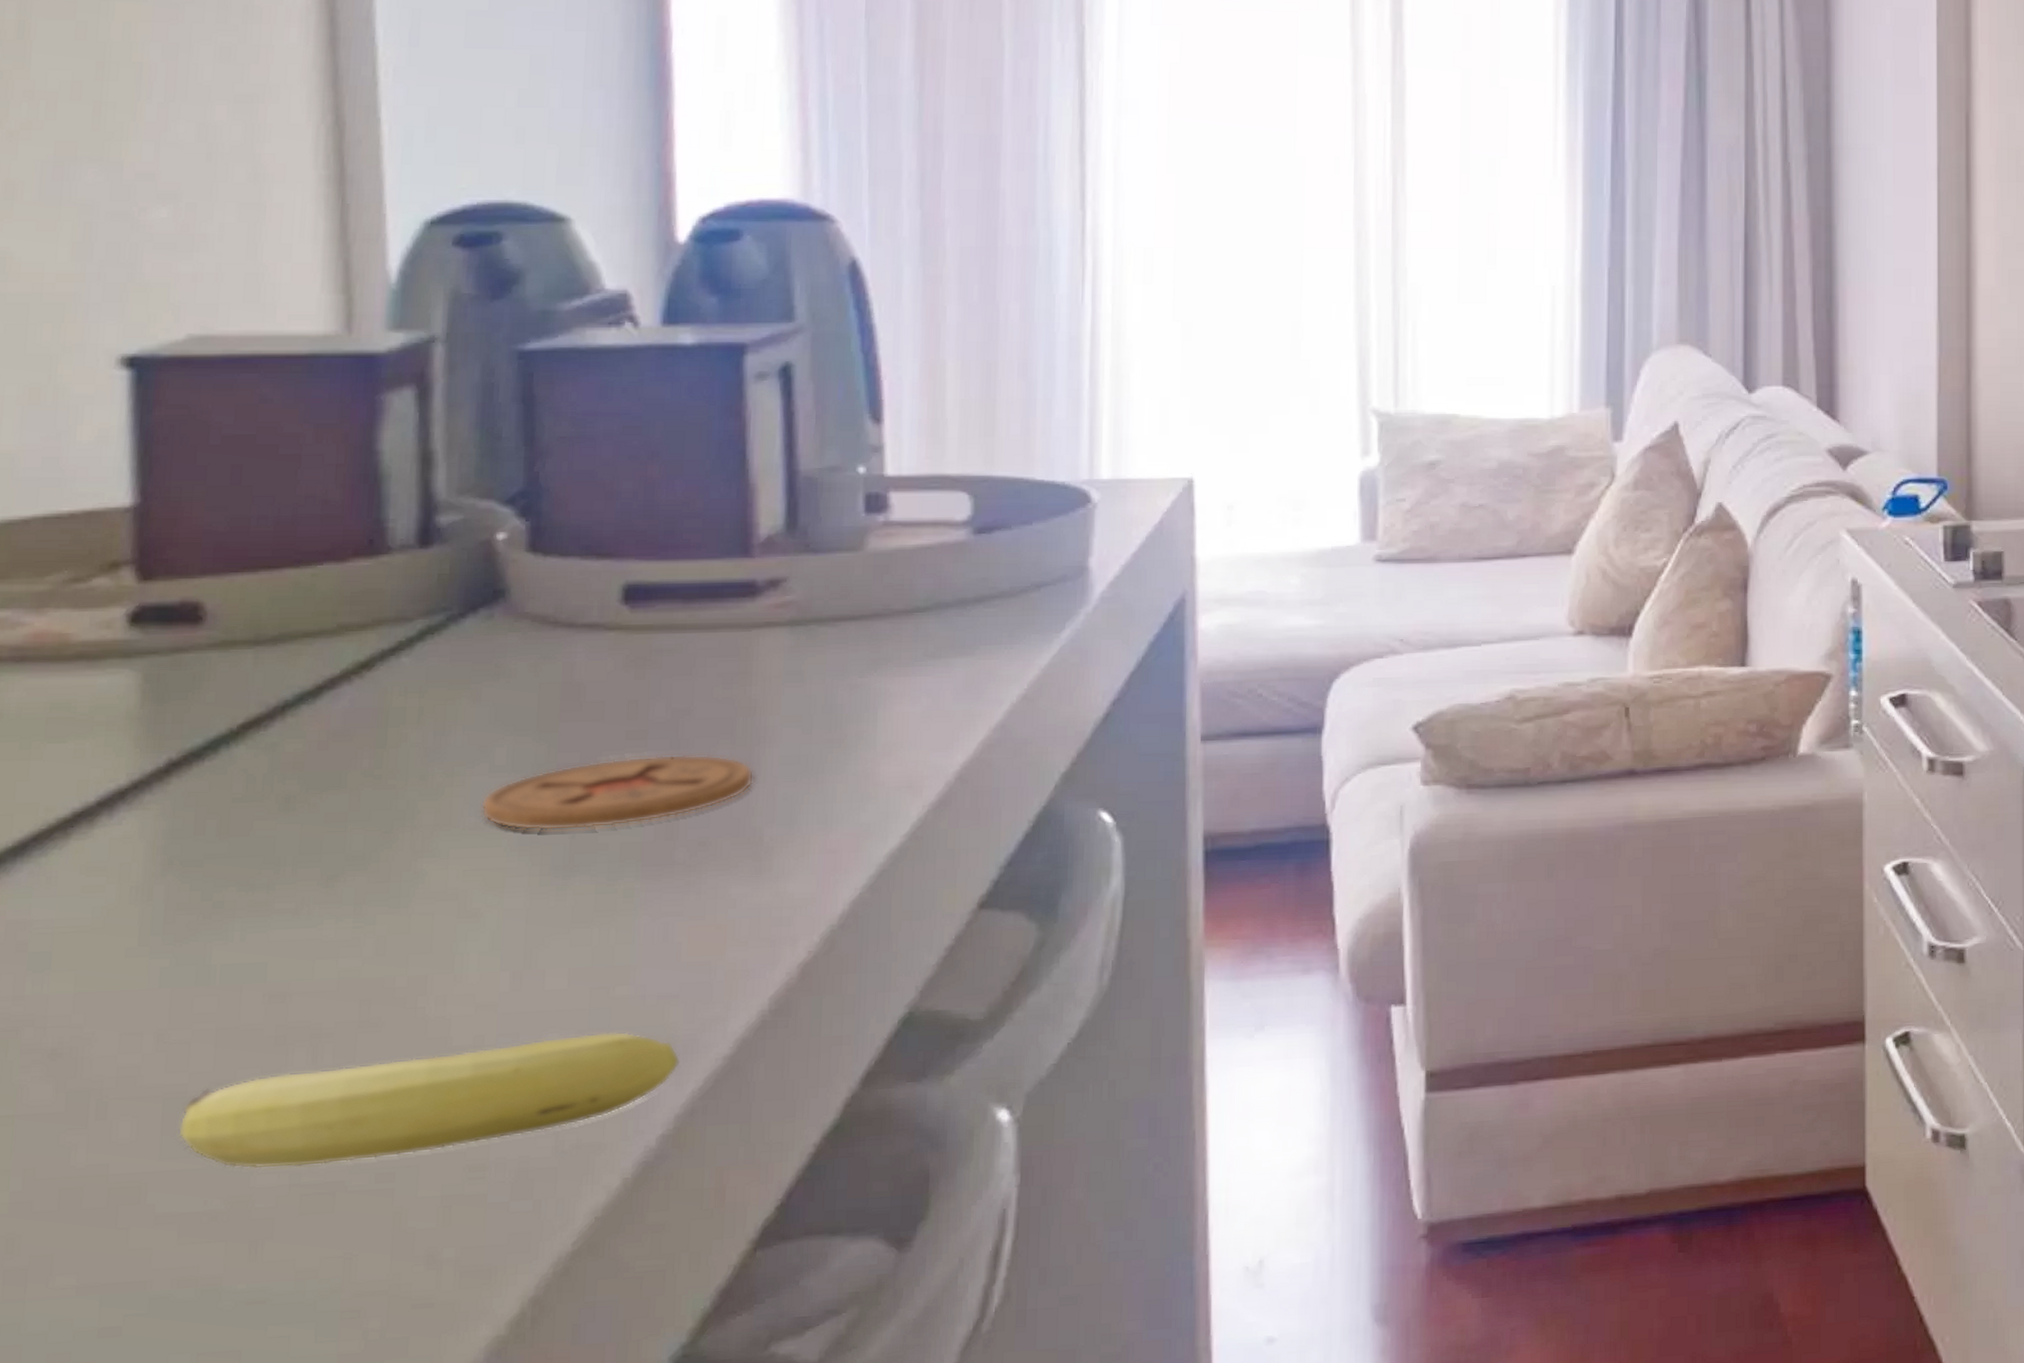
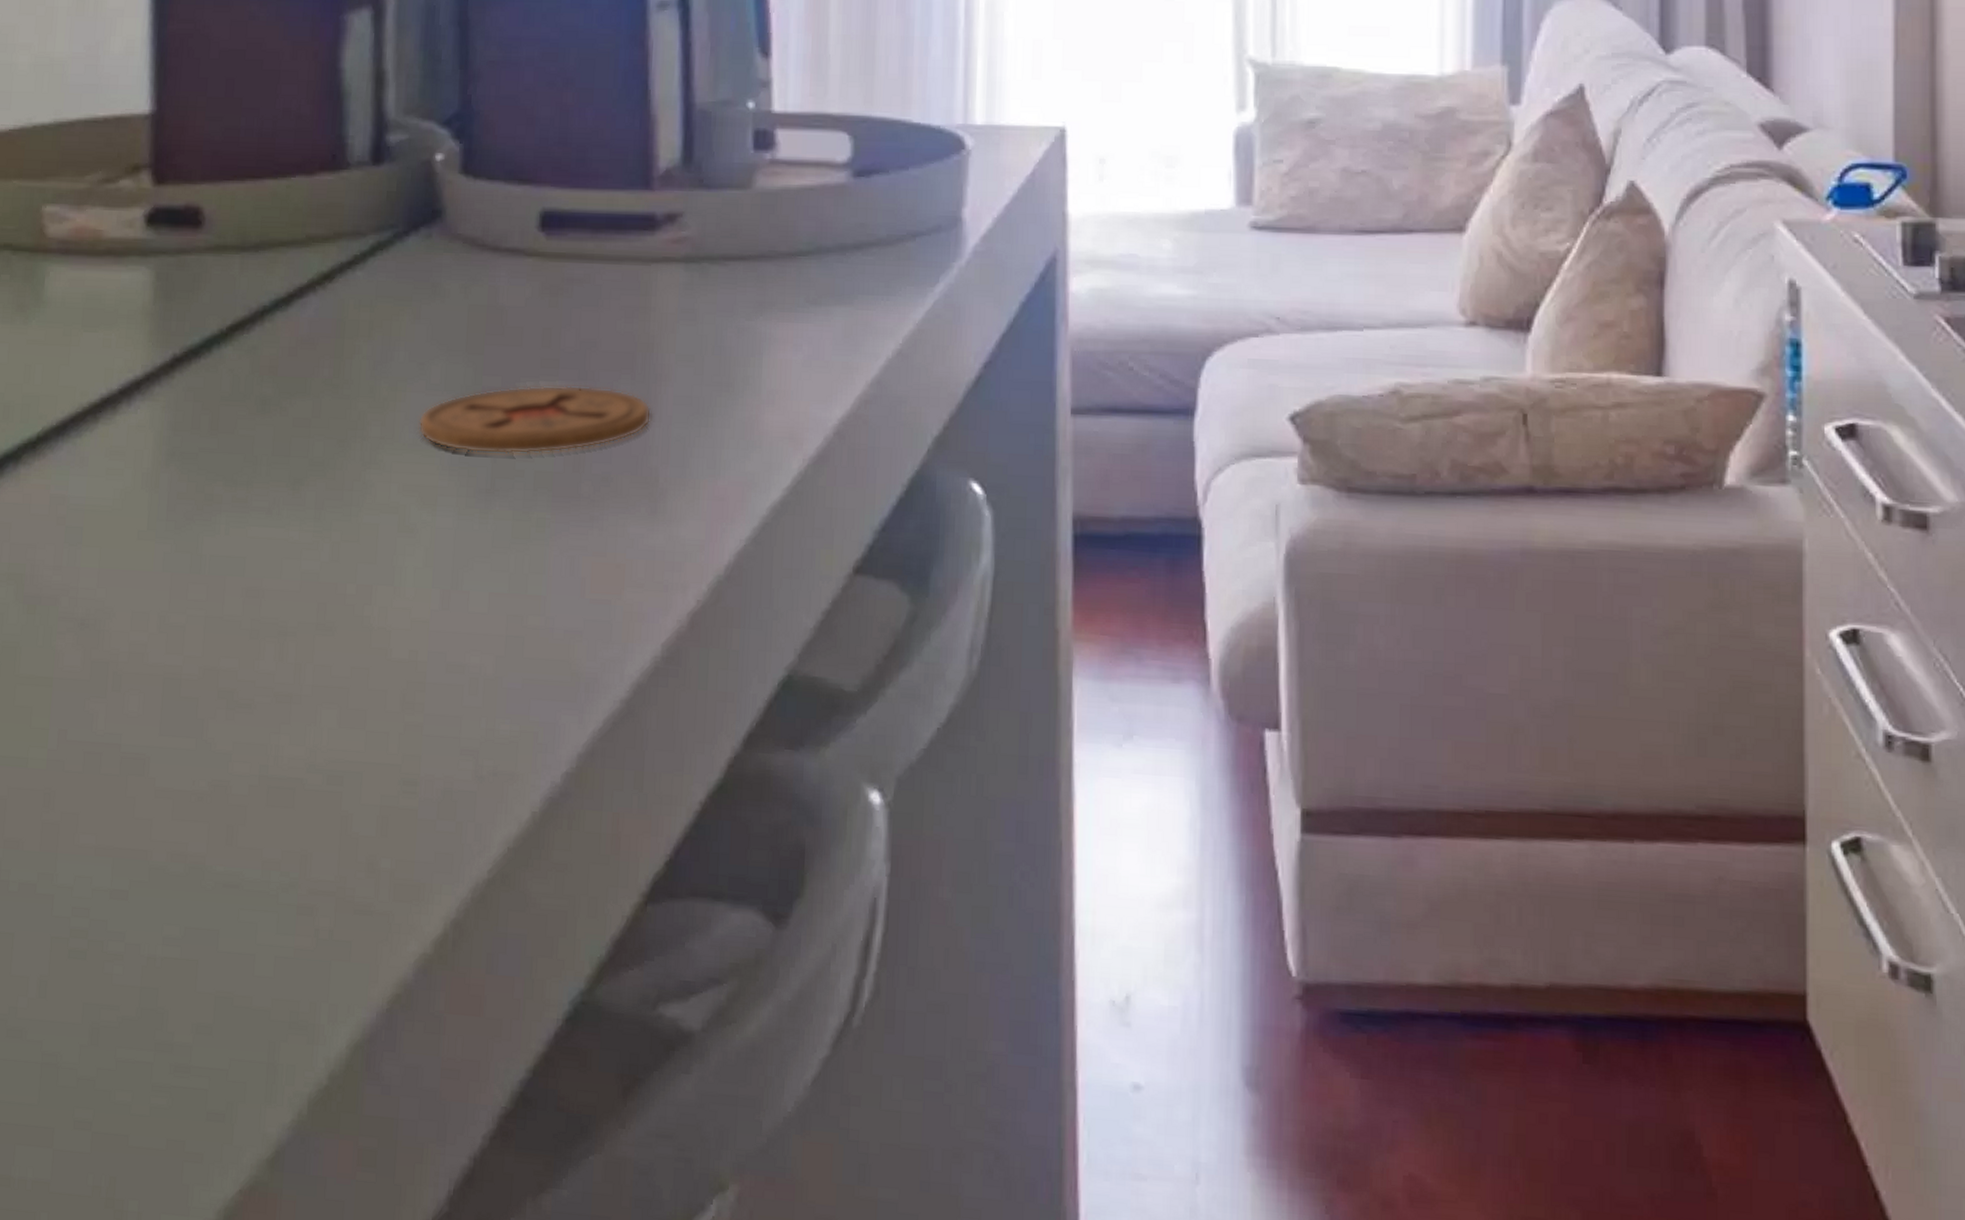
fruit: present [178,1031,681,1170] -> none [174,660,583,761]

